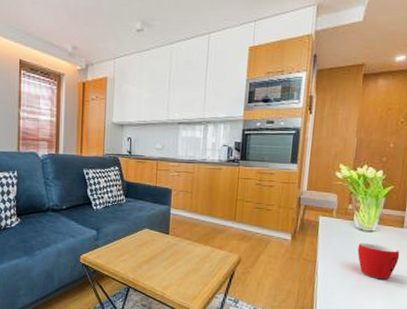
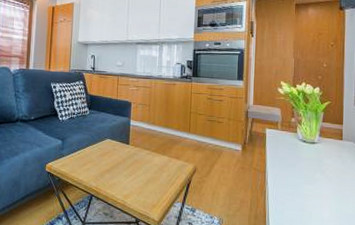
mug: present [357,243,400,280] -> none [303,154,342,189]

